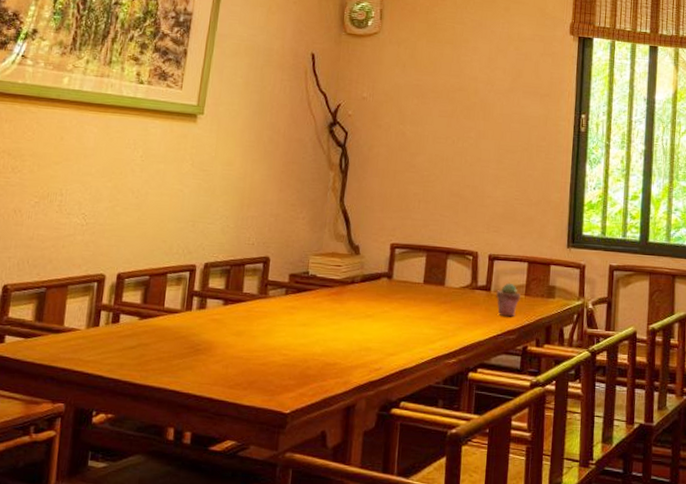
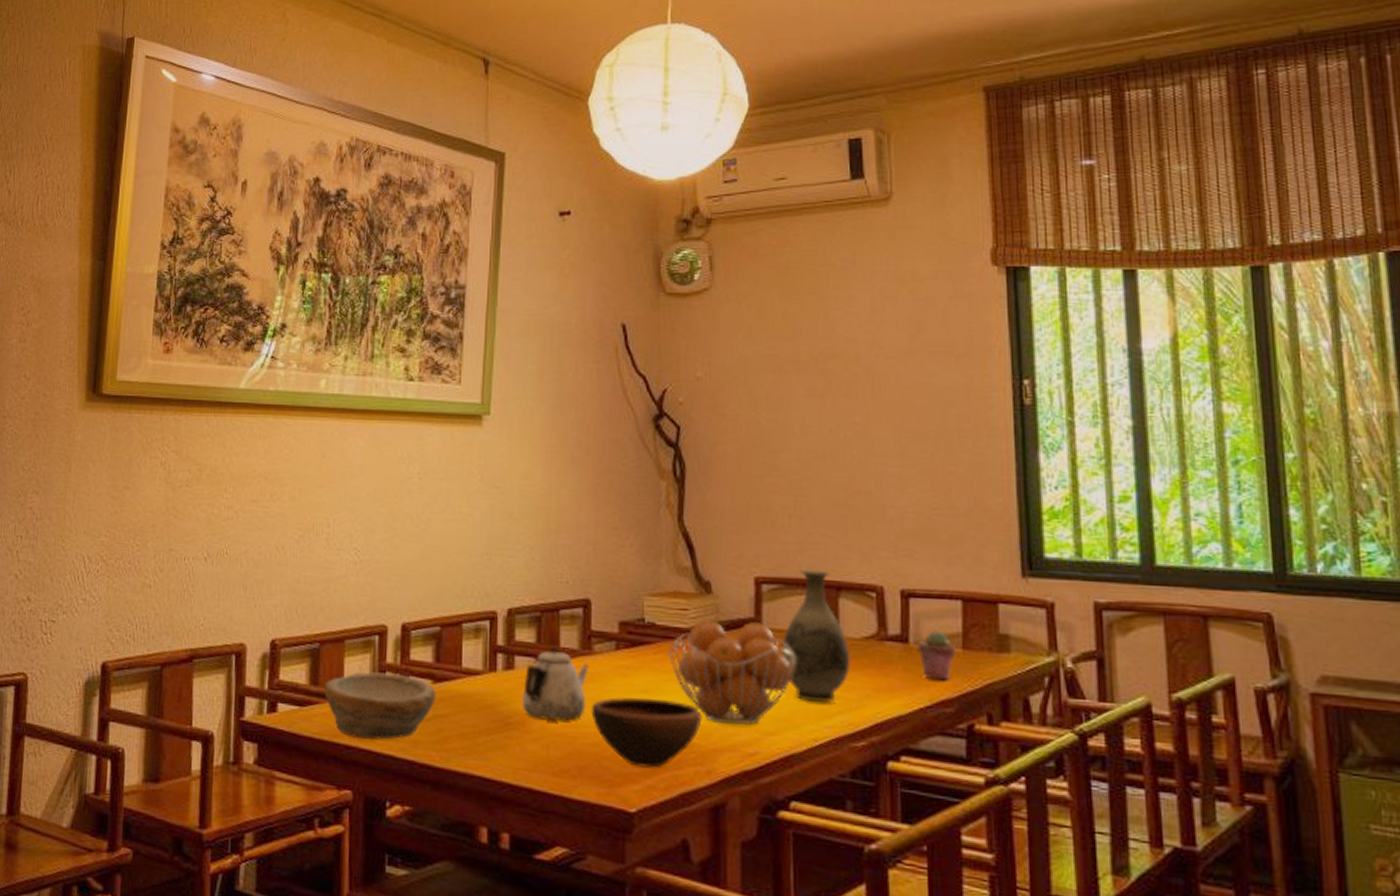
bowl: none [47,311,142,364] -> present [324,672,436,740]
teapot: none [209,292,264,348] -> present [521,647,590,722]
bowl: none [262,329,344,381] -> present [591,697,702,769]
fruit basket: none [324,273,415,349] -> present [669,620,797,726]
vase: none [403,238,452,333] -> present [780,569,851,704]

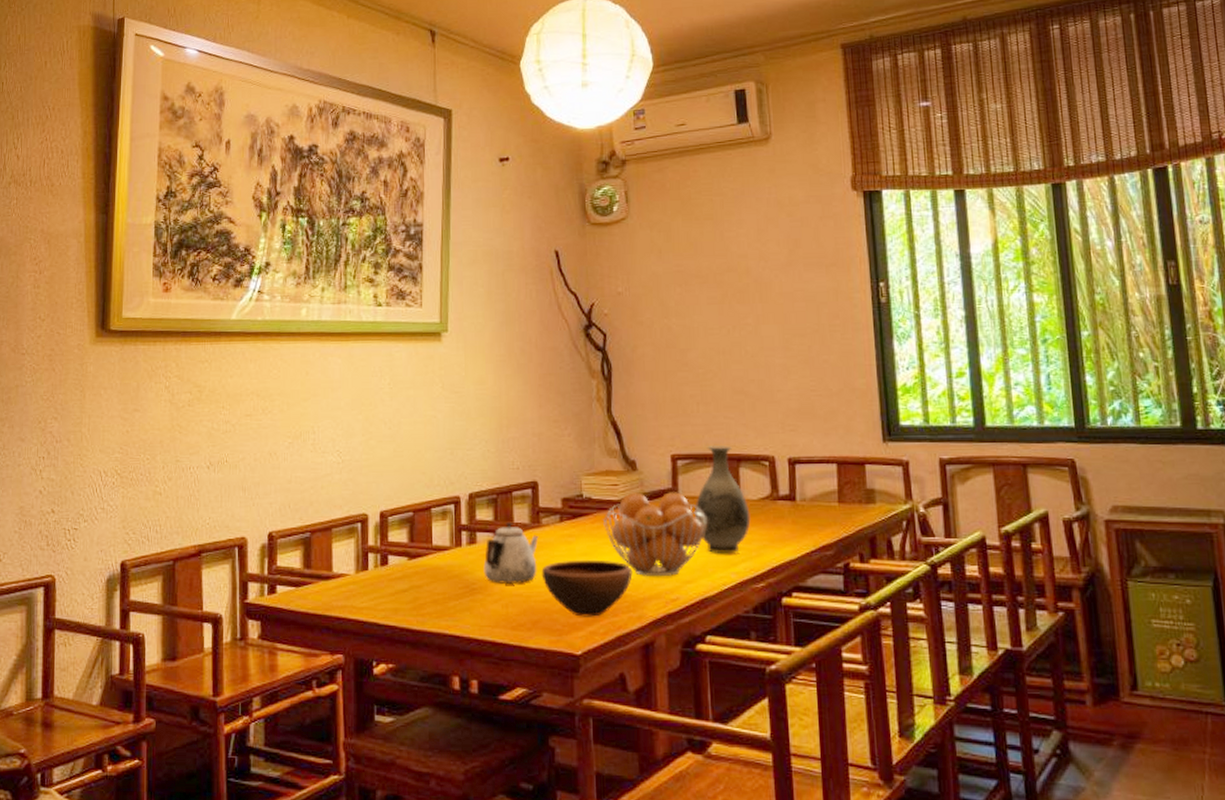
bowl: present [324,672,436,740] -> none [316,554,412,610]
potted succulent: present [918,631,956,681] -> none [803,490,833,530]

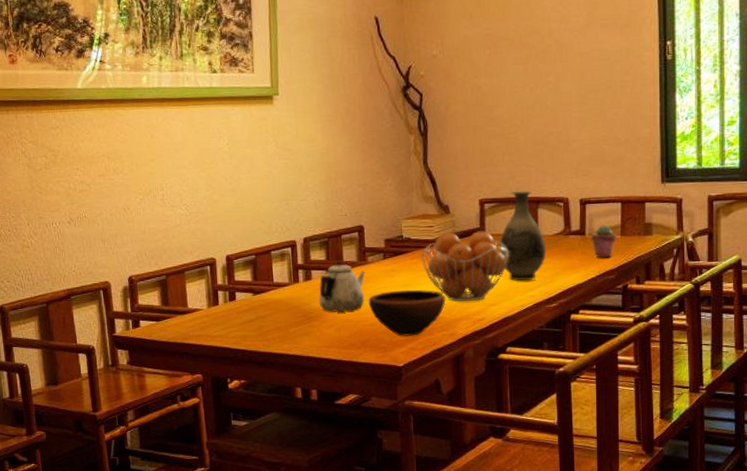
potted succulent: none [803,490,833,530] -> present [591,225,616,258]

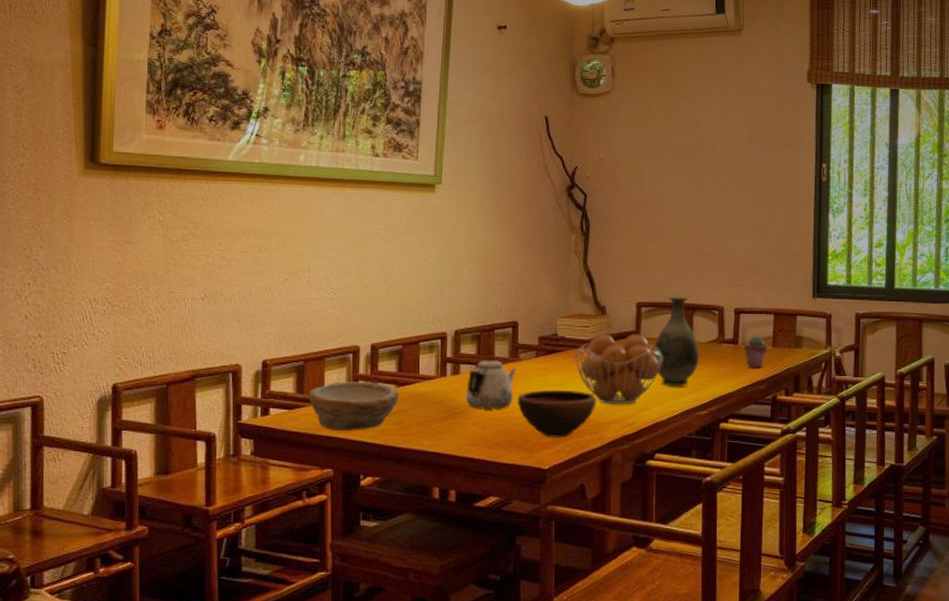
bowl: none [173,291,257,339] -> present [308,381,399,431]

